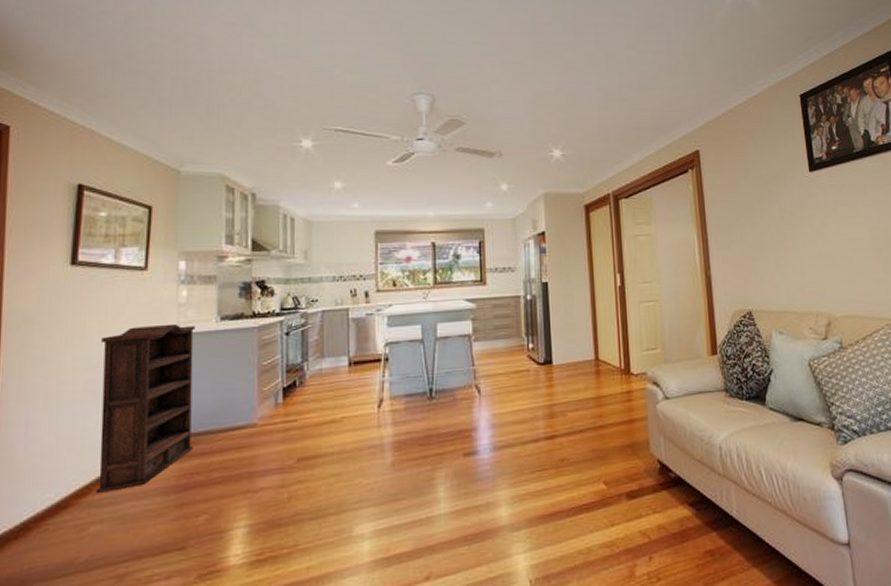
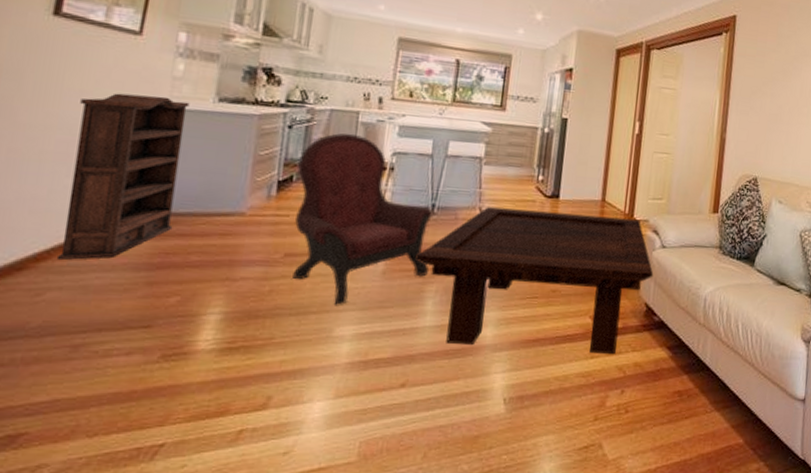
armchair: none [299,331,435,505] -> present [292,133,433,306]
coffee table: none [421,373,662,529] -> present [416,207,654,355]

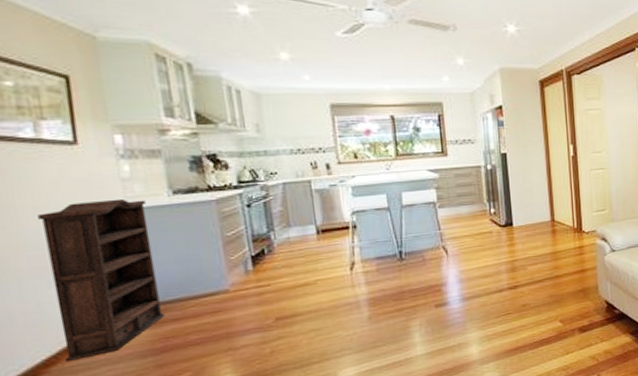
armchair: present [292,133,433,306] -> none [265,201,409,354]
coffee table: present [416,207,654,355] -> none [395,231,609,366]

